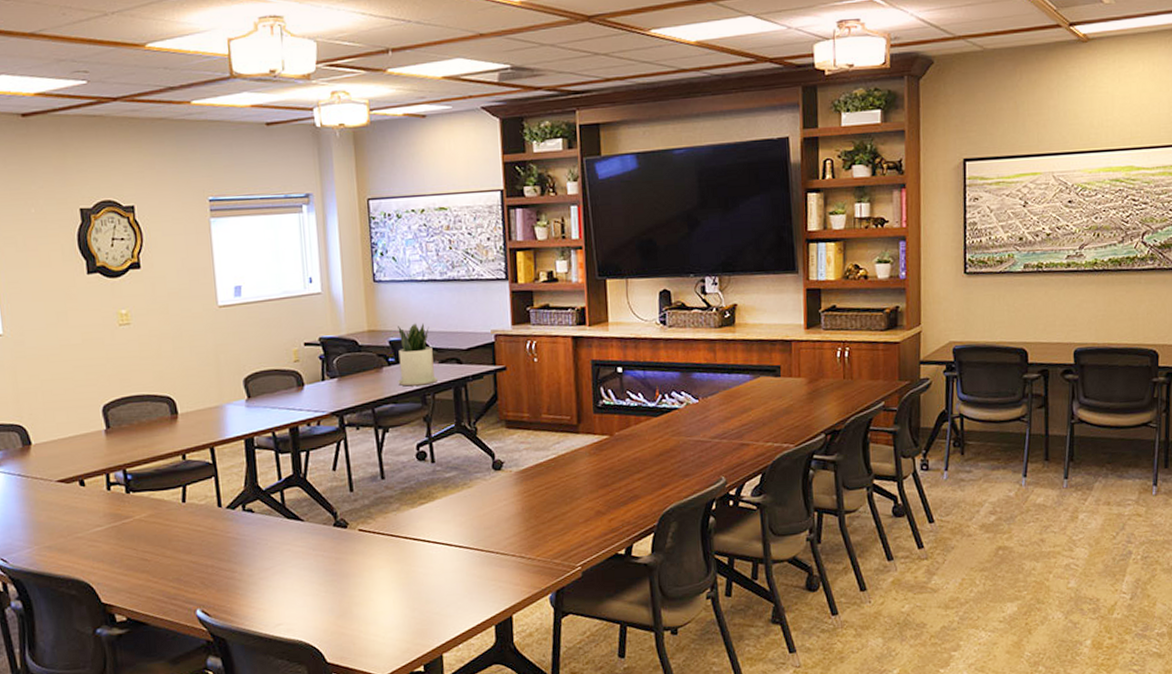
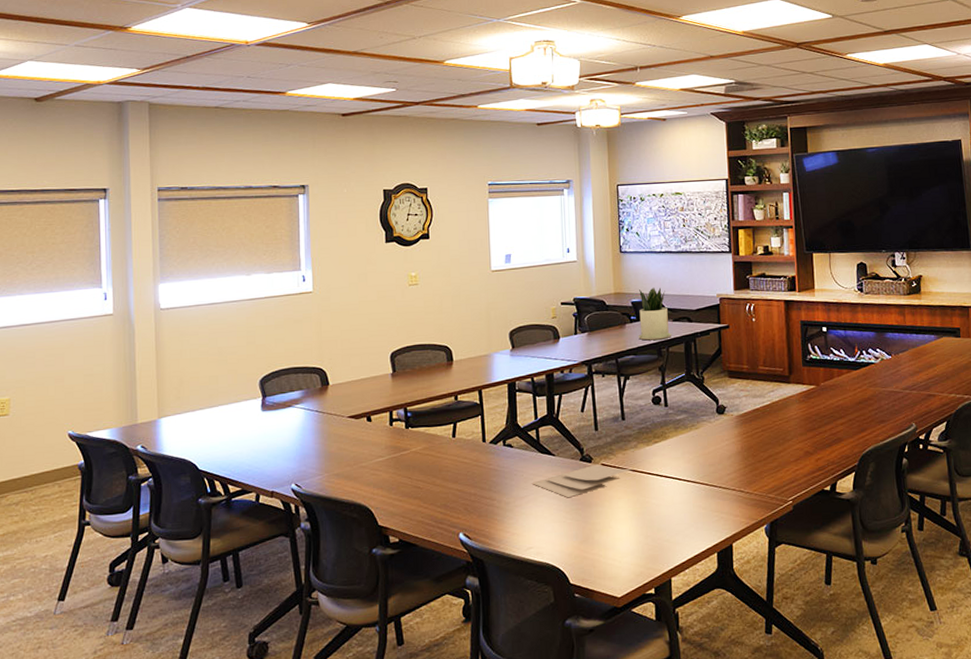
papers: none [278,529,397,569] -> present [532,464,634,498]

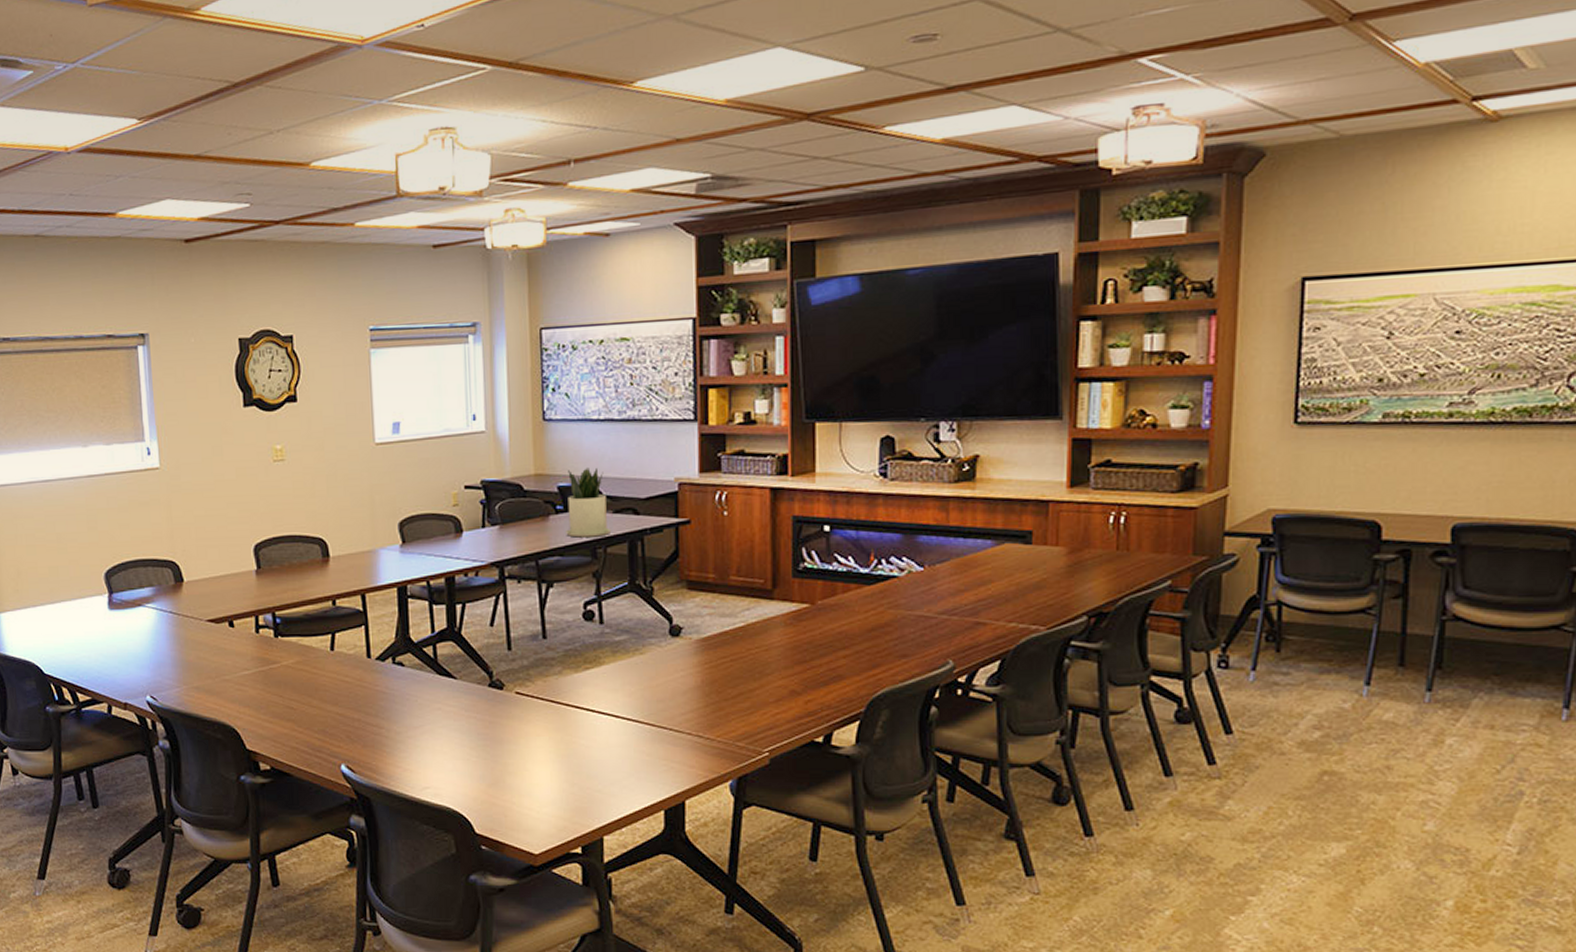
papers: present [532,464,634,498] -> none [428,692,557,732]

